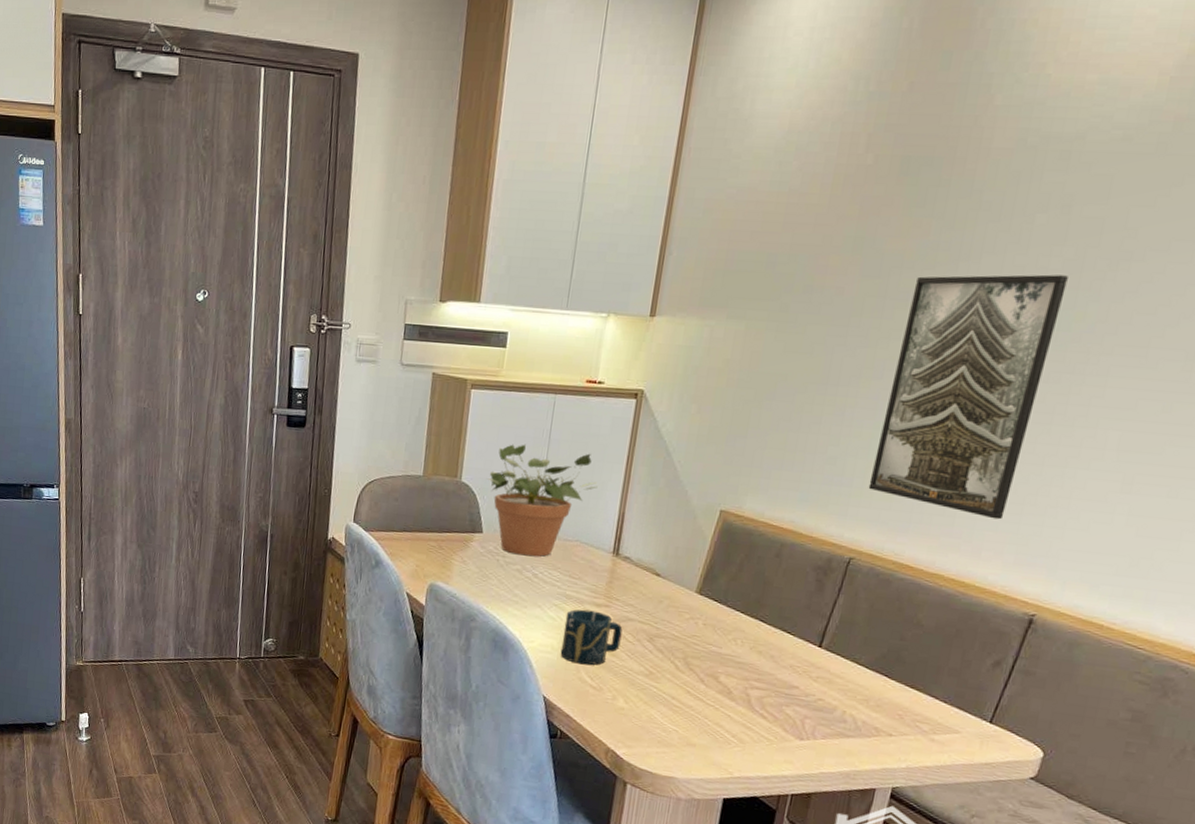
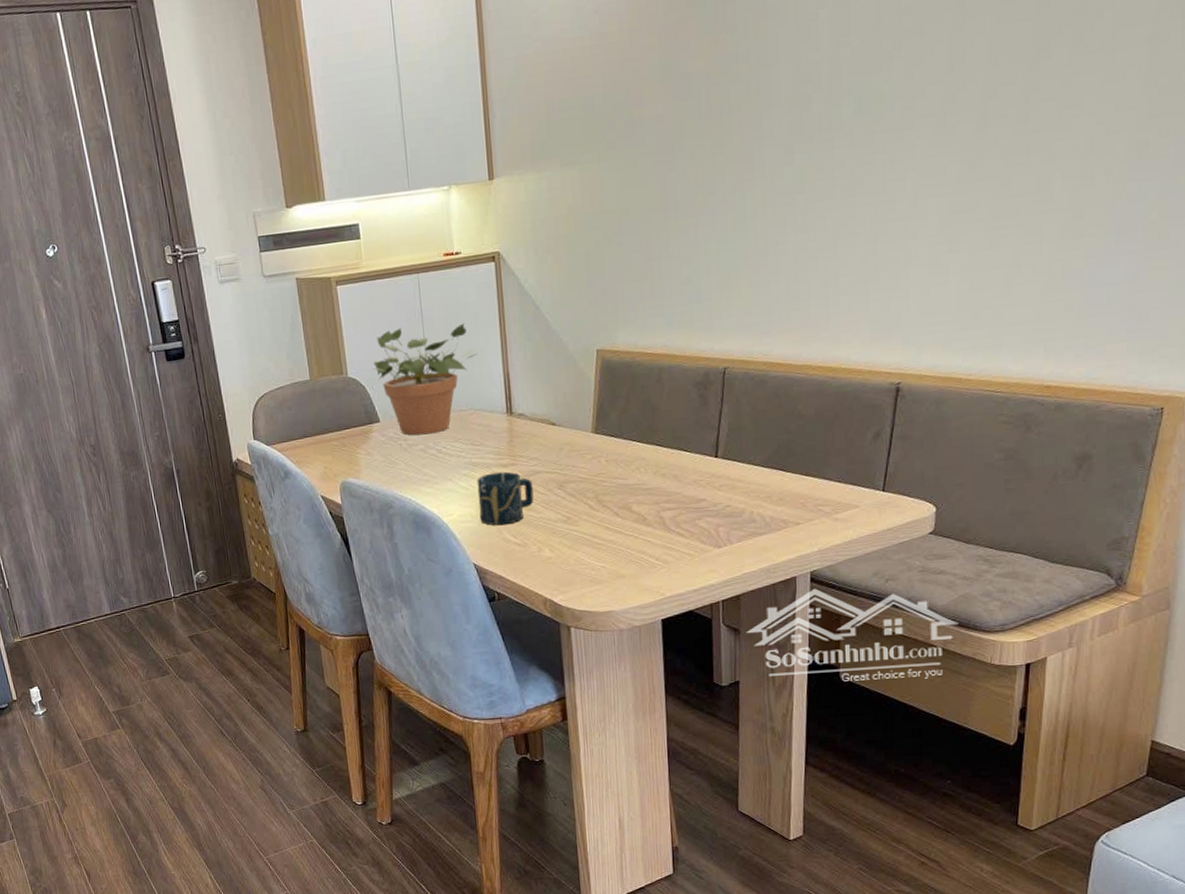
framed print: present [868,274,1068,520] -> none [725,62,860,303]

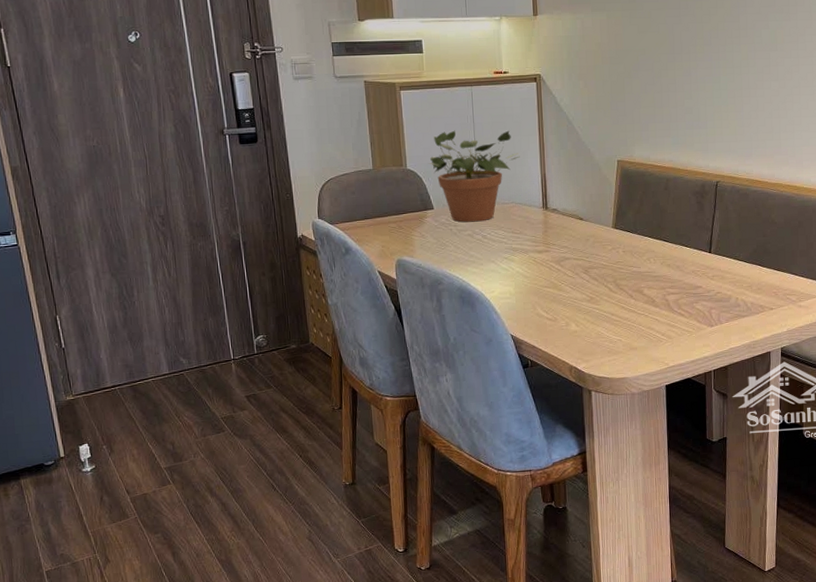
cup: present [476,471,534,526] -> none [516,257,564,303]

